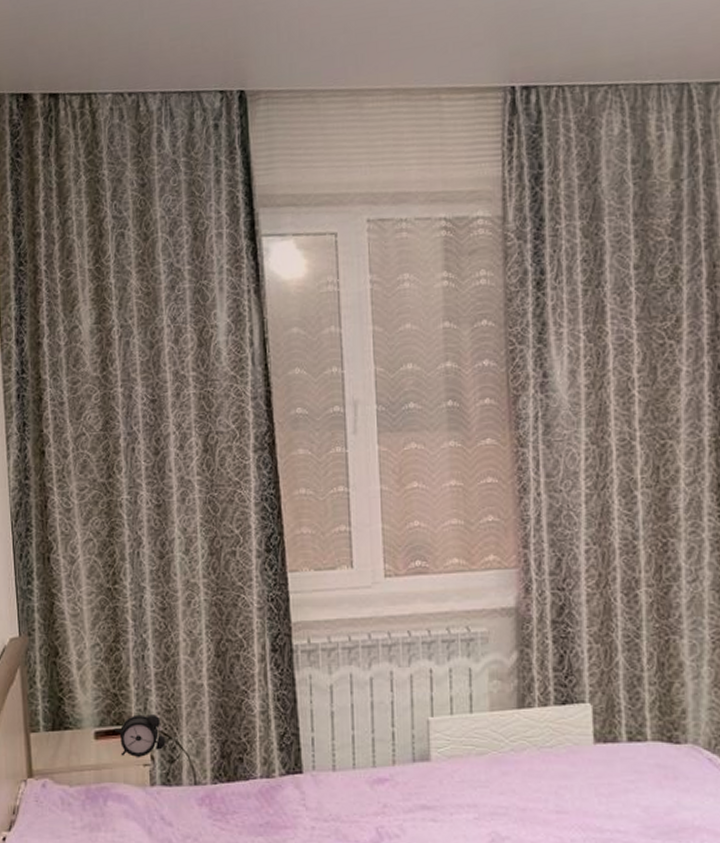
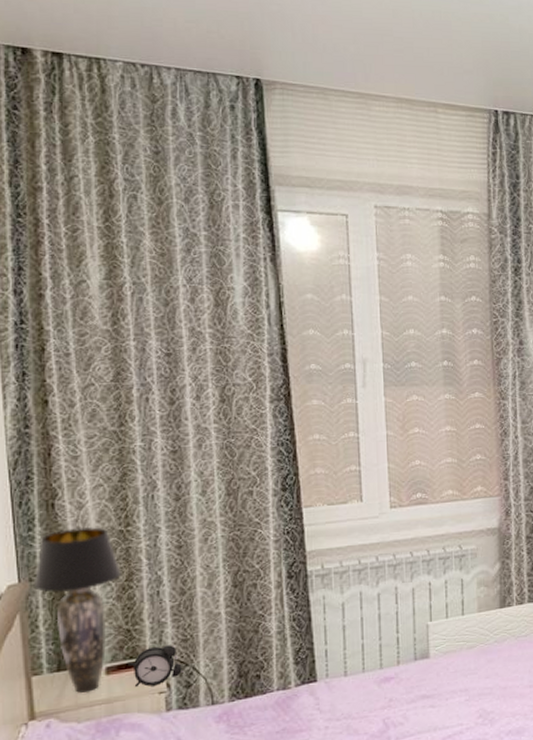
table lamp: none [32,582,109,757] -> present [33,526,121,694]

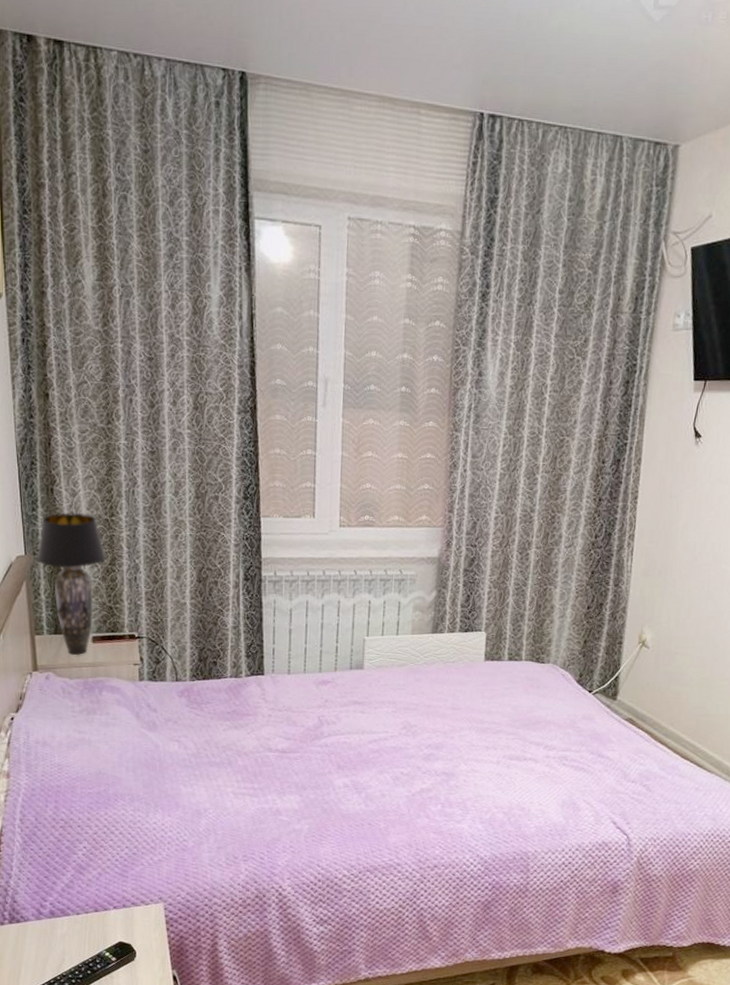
alarm clock: present [128,645,184,688] -> none [110,624,154,658]

